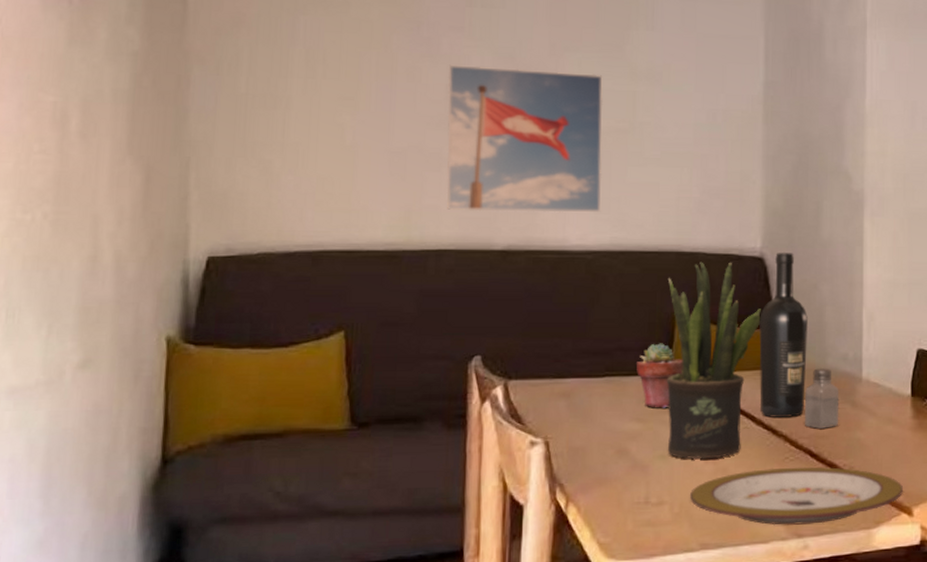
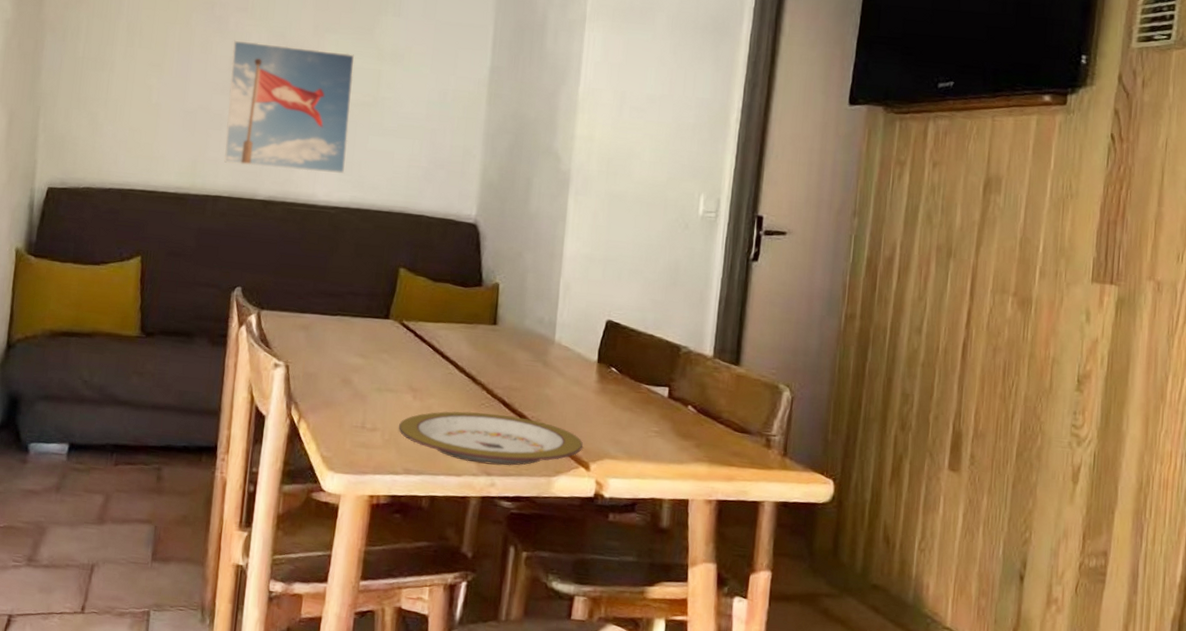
potted succulent: present [637,343,683,408] -> none [363,291,402,348]
potted plant: present [666,261,761,460] -> none [384,223,471,397]
wine bottle: present [759,253,808,417] -> none [464,221,511,369]
saltshaker: present [805,368,840,429] -> none [501,328,534,382]

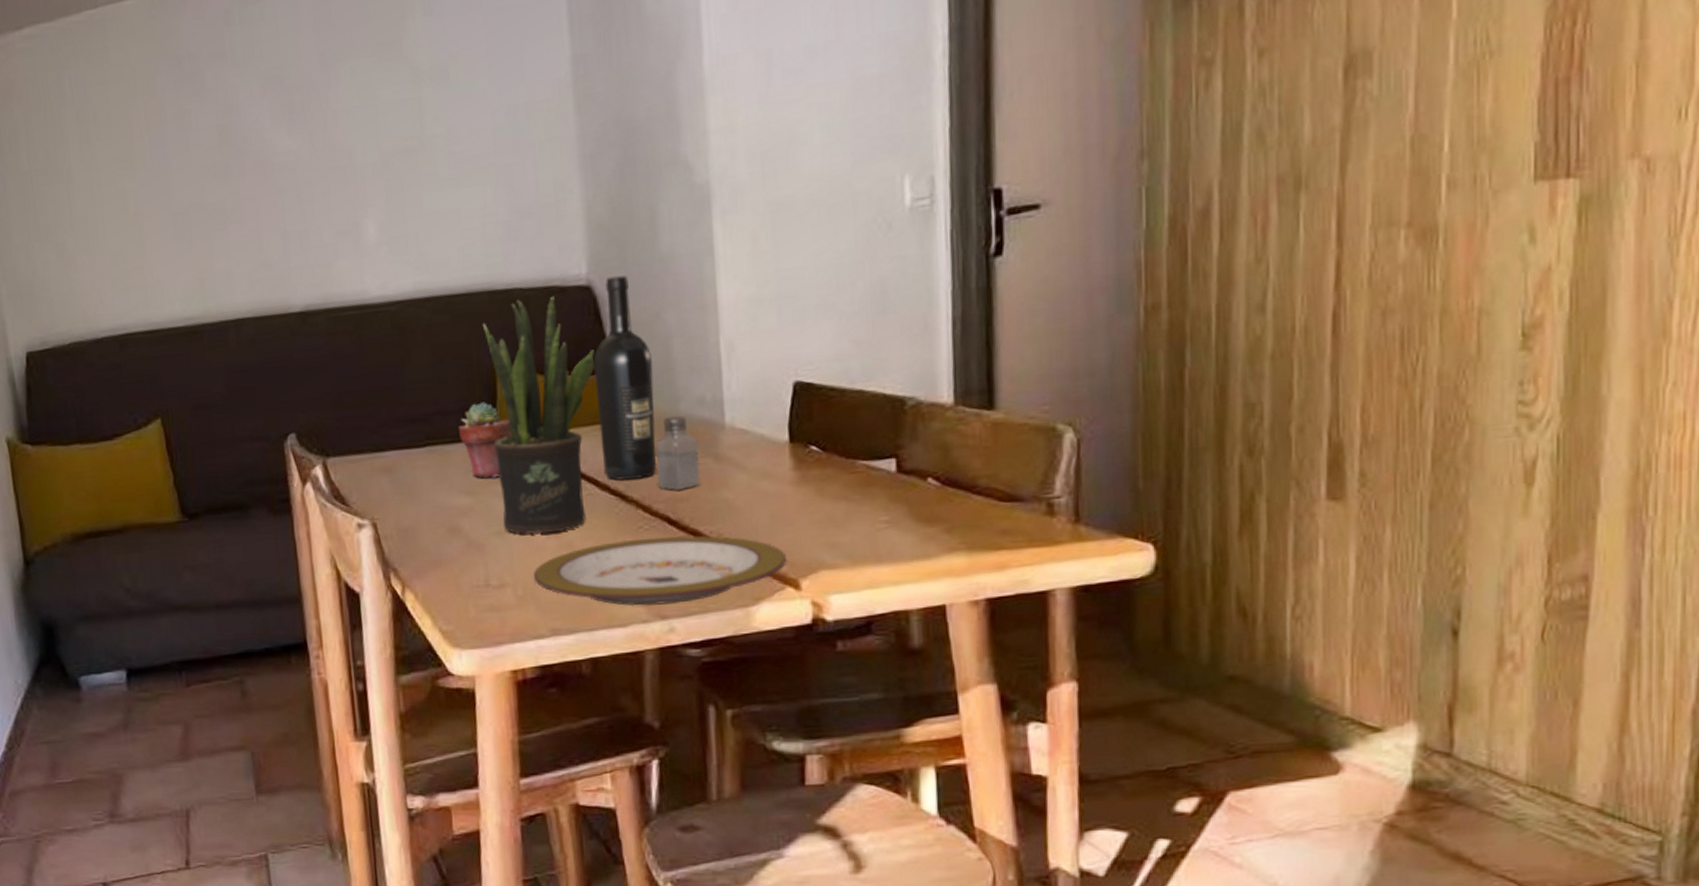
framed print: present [224,40,355,174] -> none [217,83,398,272]
potted succulent: none [363,291,402,348] -> present [459,402,511,479]
potted plant: none [384,223,471,397] -> present [483,297,595,535]
wine bottle: none [464,221,511,369] -> present [593,275,656,481]
saltshaker: none [501,328,534,382] -> present [656,416,700,490]

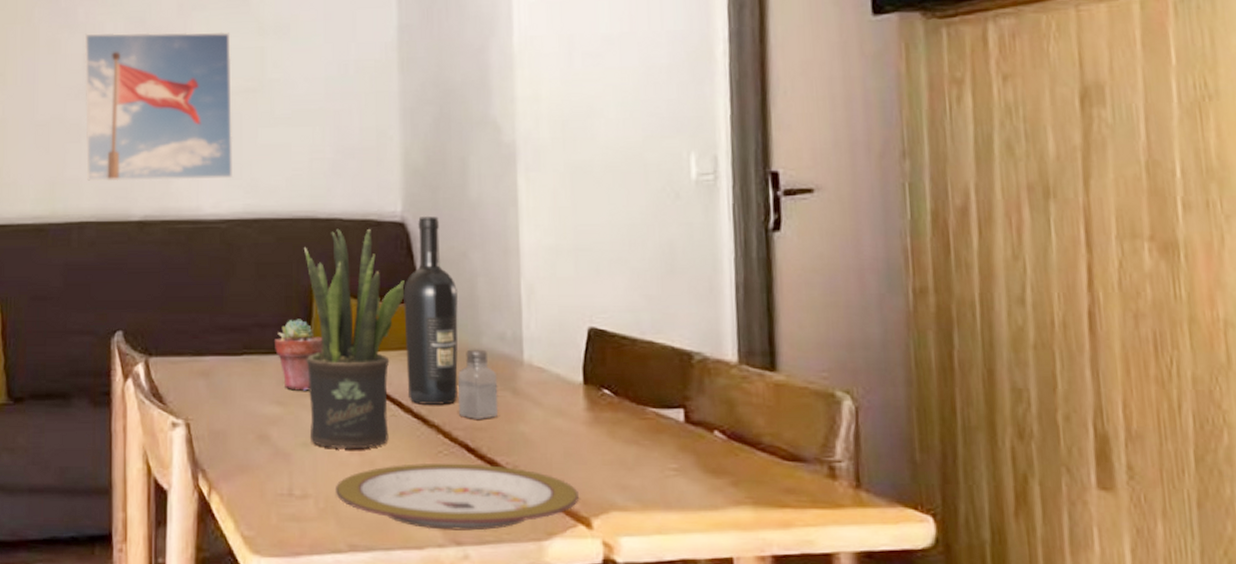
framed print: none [217,83,398,272] -> present [84,31,233,182]

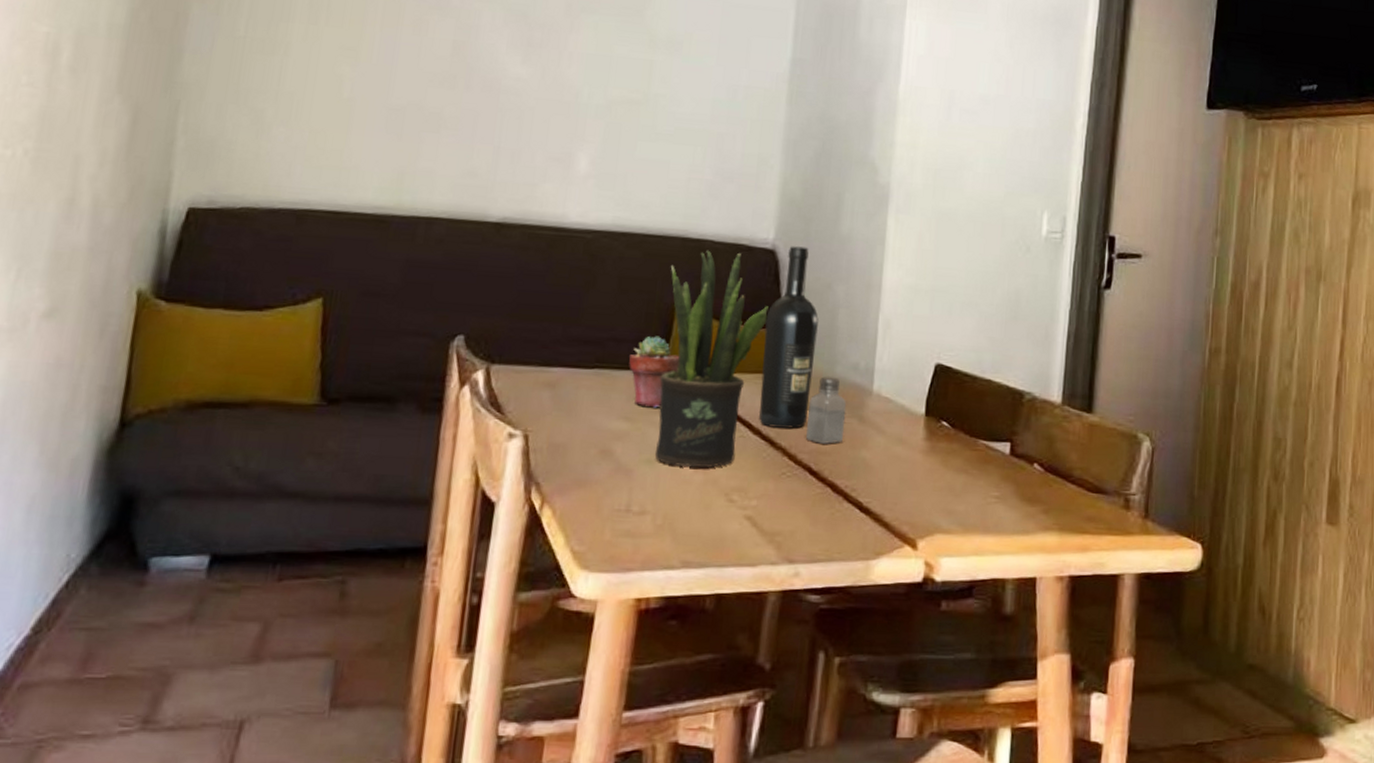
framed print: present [84,31,233,182] -> none [442,19,619,188]
plate: present [335,462,579,531] -> none [674,483,908,550]

